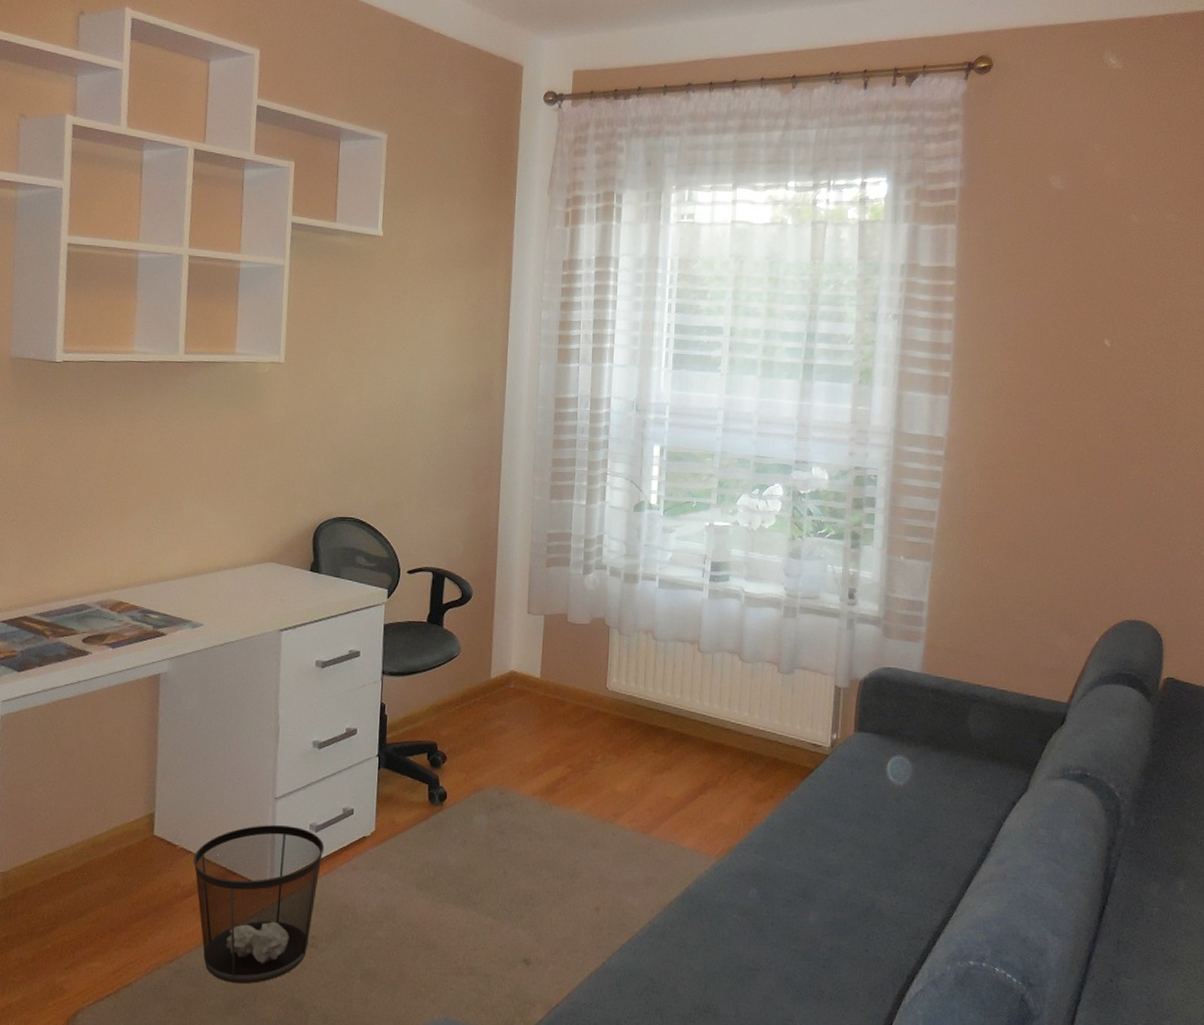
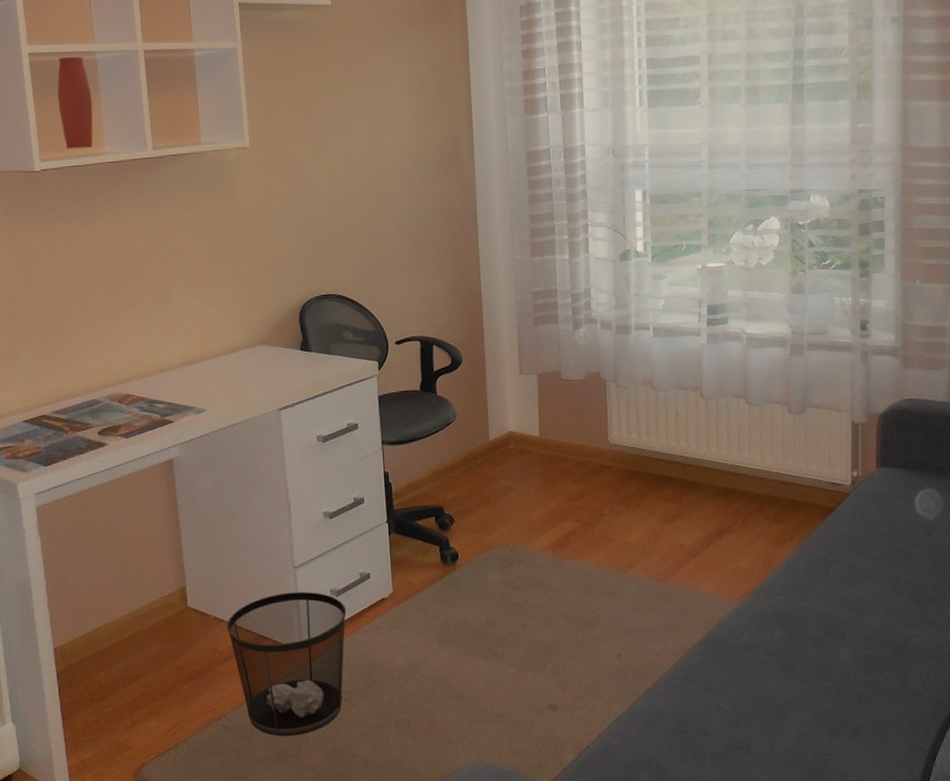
vase: none [91,251,128,345] -> present [57,56,93,149]

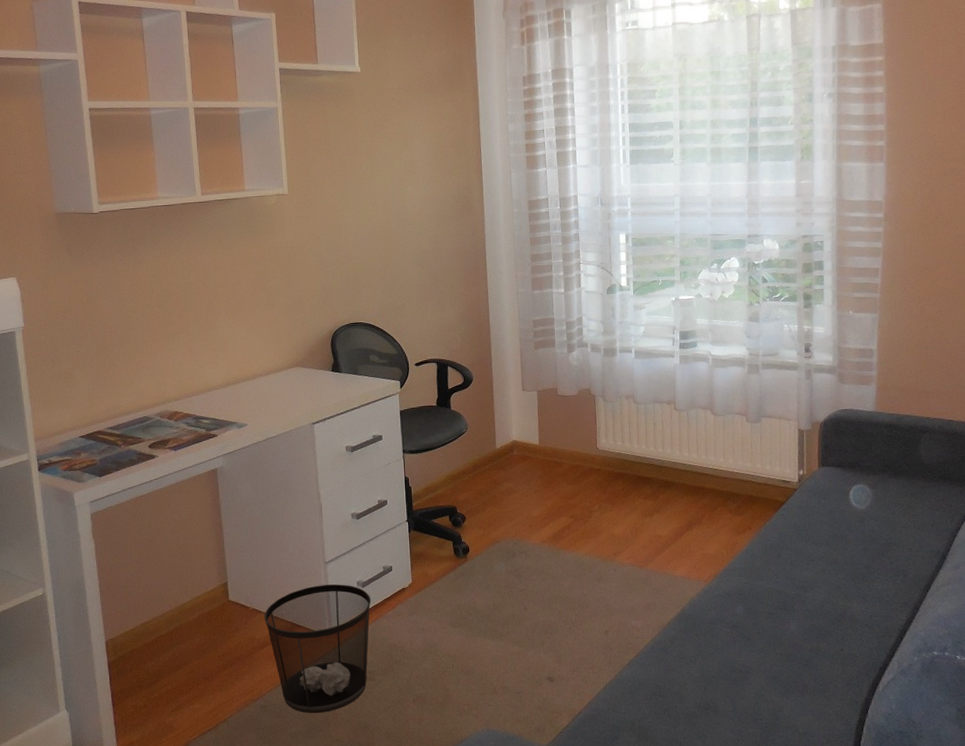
vase: present [57,56,93,149] -> none [115,112,147,194]

